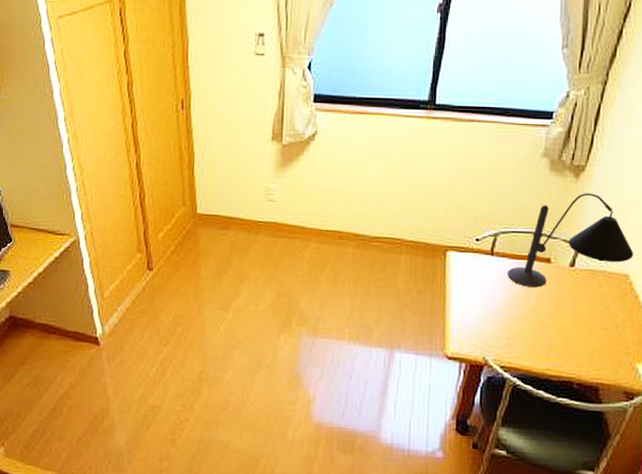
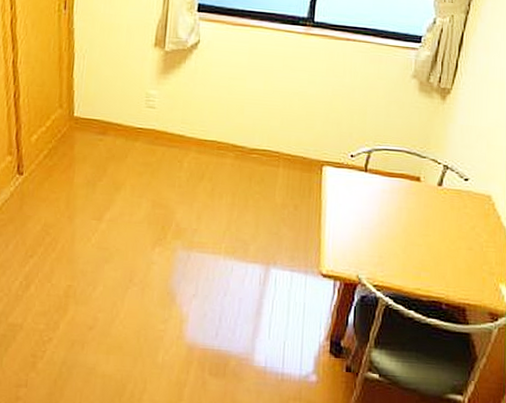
desk lamp: present [507,193,634,288] -> none [379,115,495,206]

